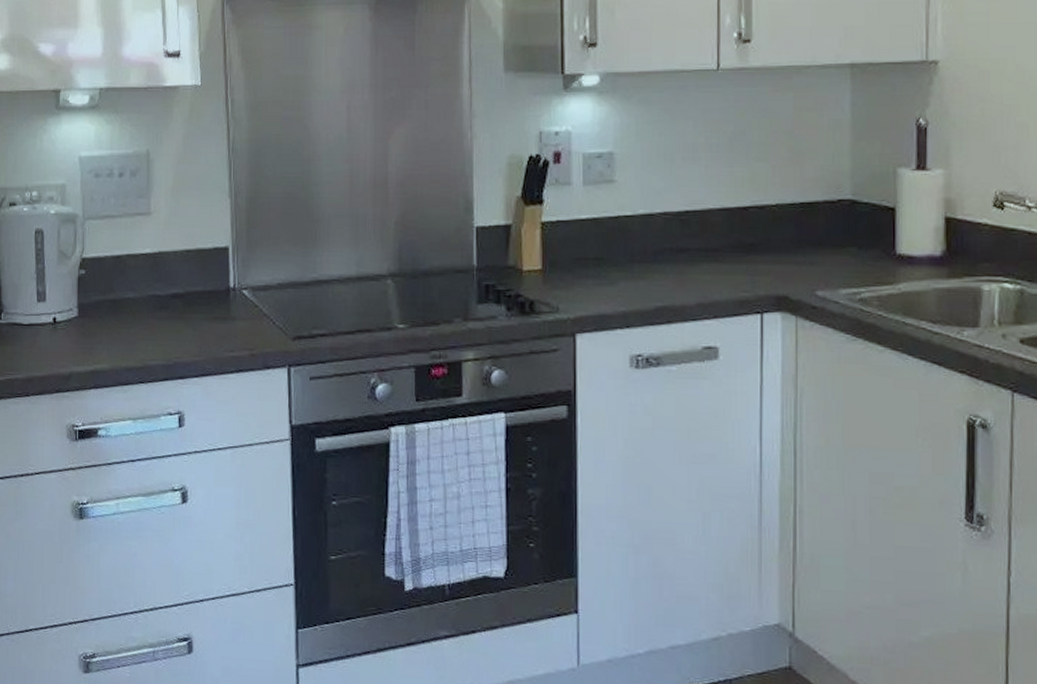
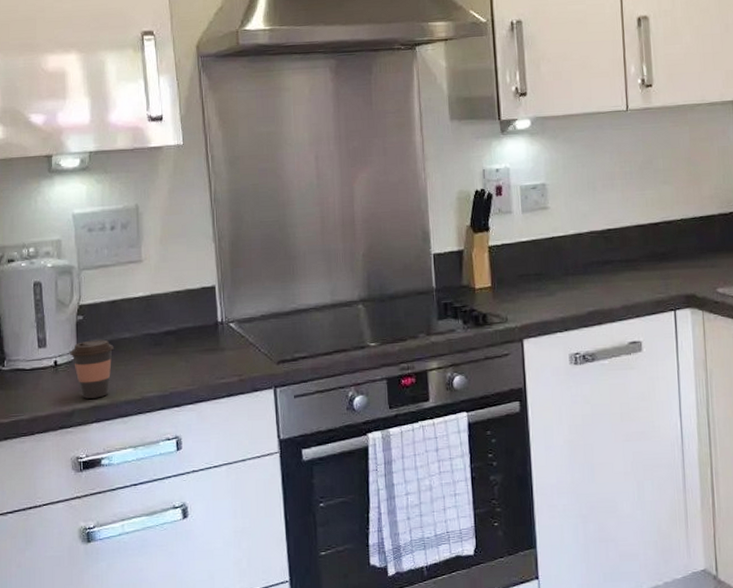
coffee cup: none [70,297,117,362] -> present [70,339,114,399]

